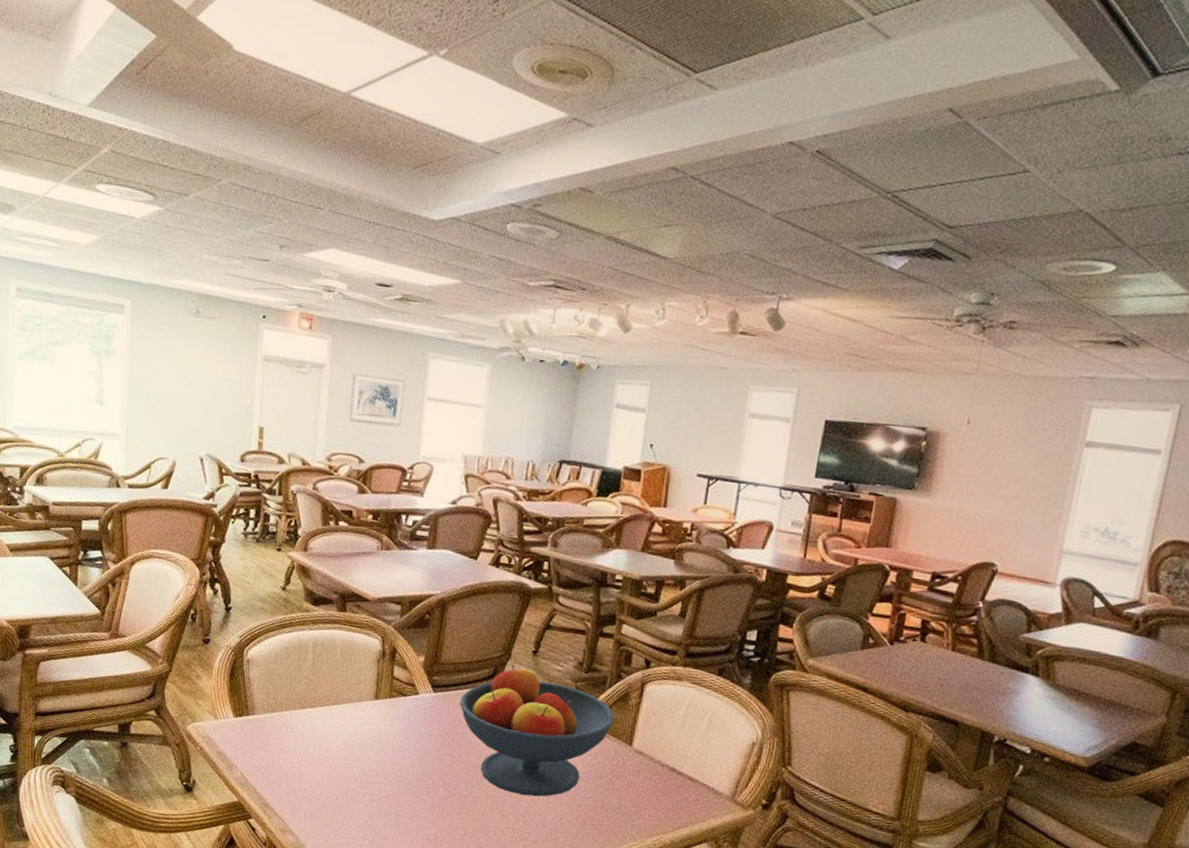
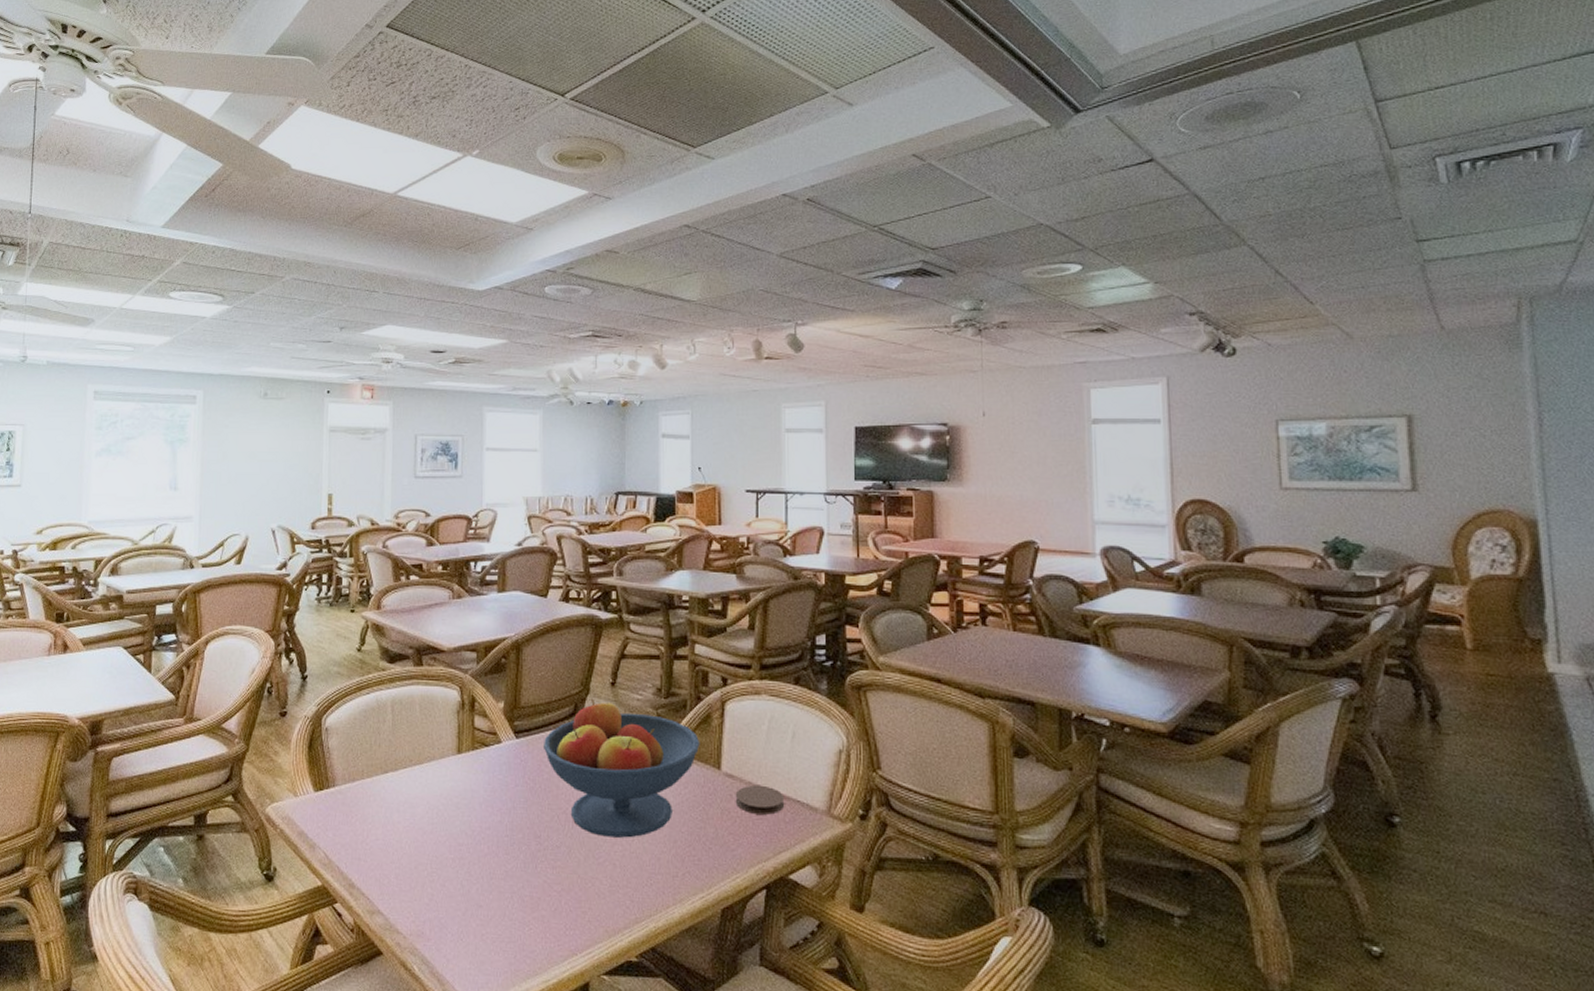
coaster: none [642,764,692,794] -> present [735,784,785,815]

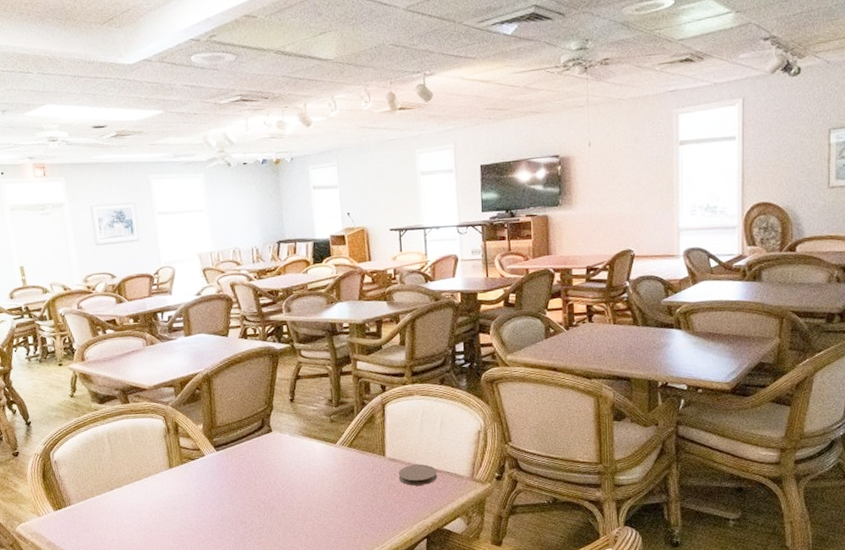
fruit bowl: present [544,698,700,838] -> none [240,413,368,517]

